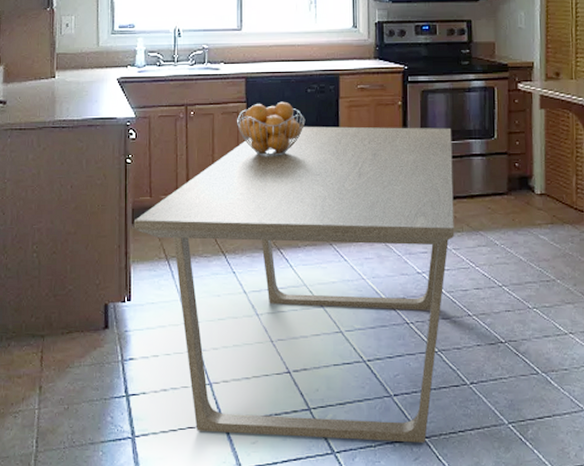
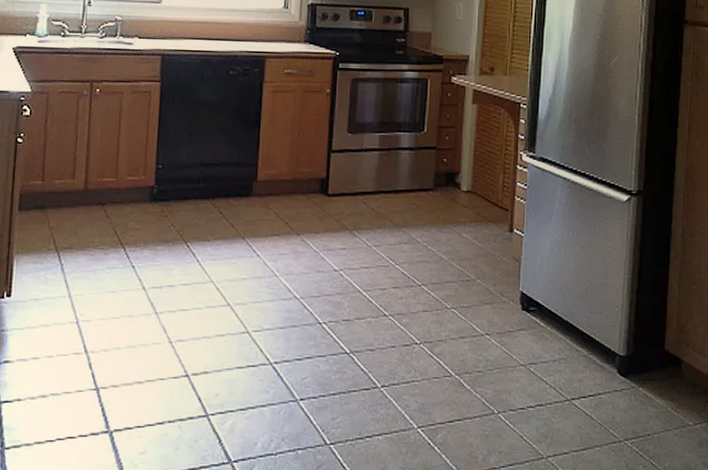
dining table: present [133,126,455,443] -> none [20,111,381,450]
fruit basket: present [237,101,306,157] -> none [148,82,225,143]

